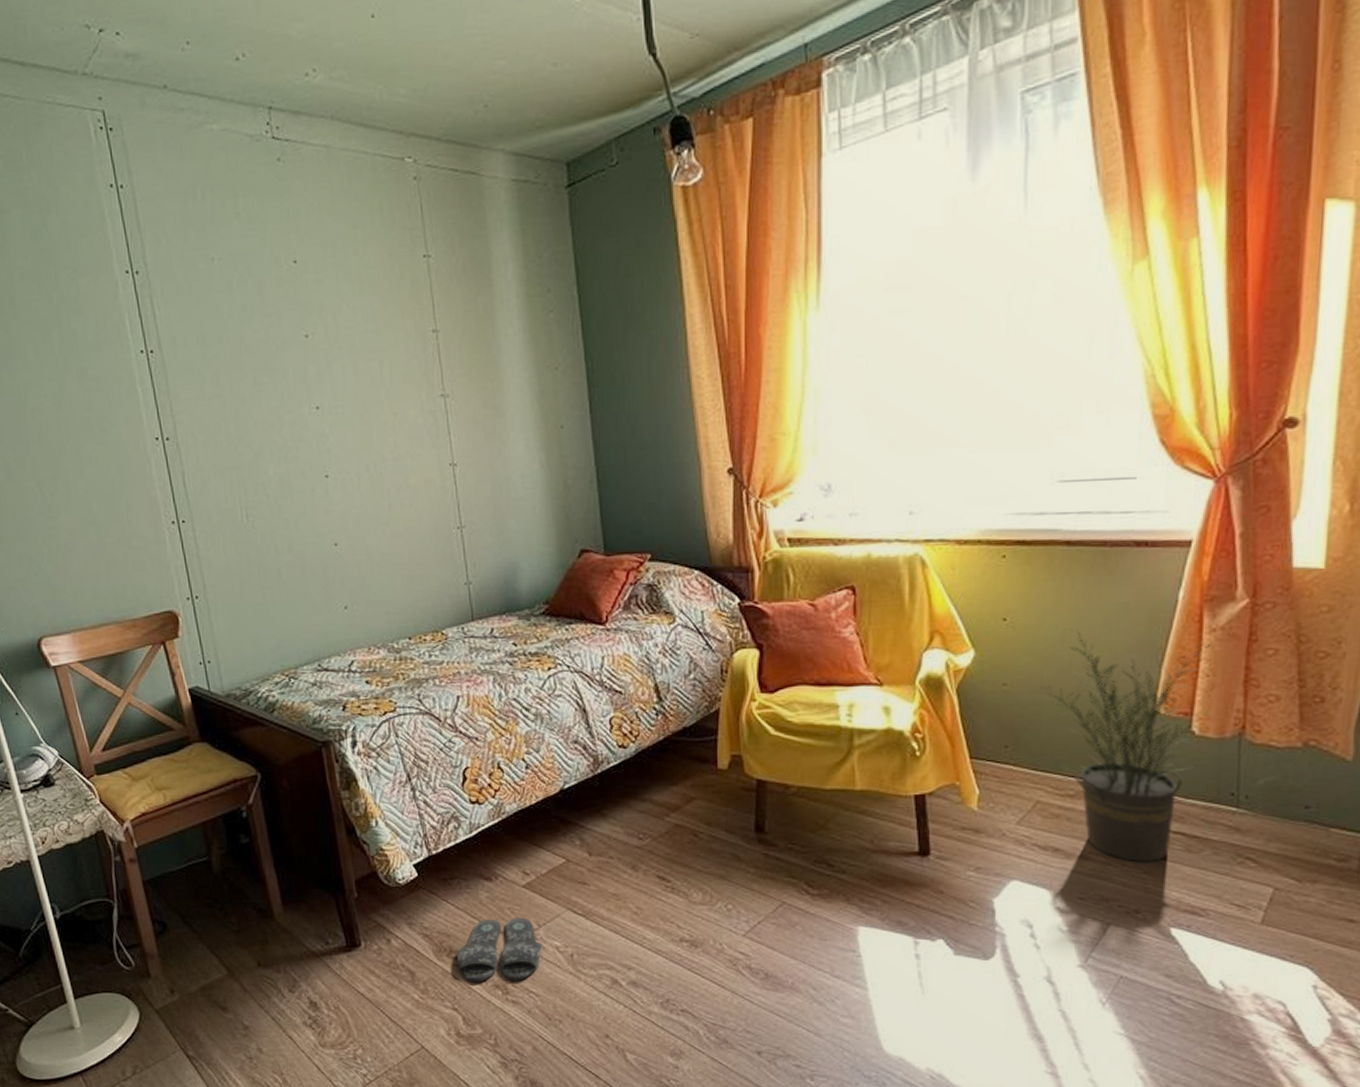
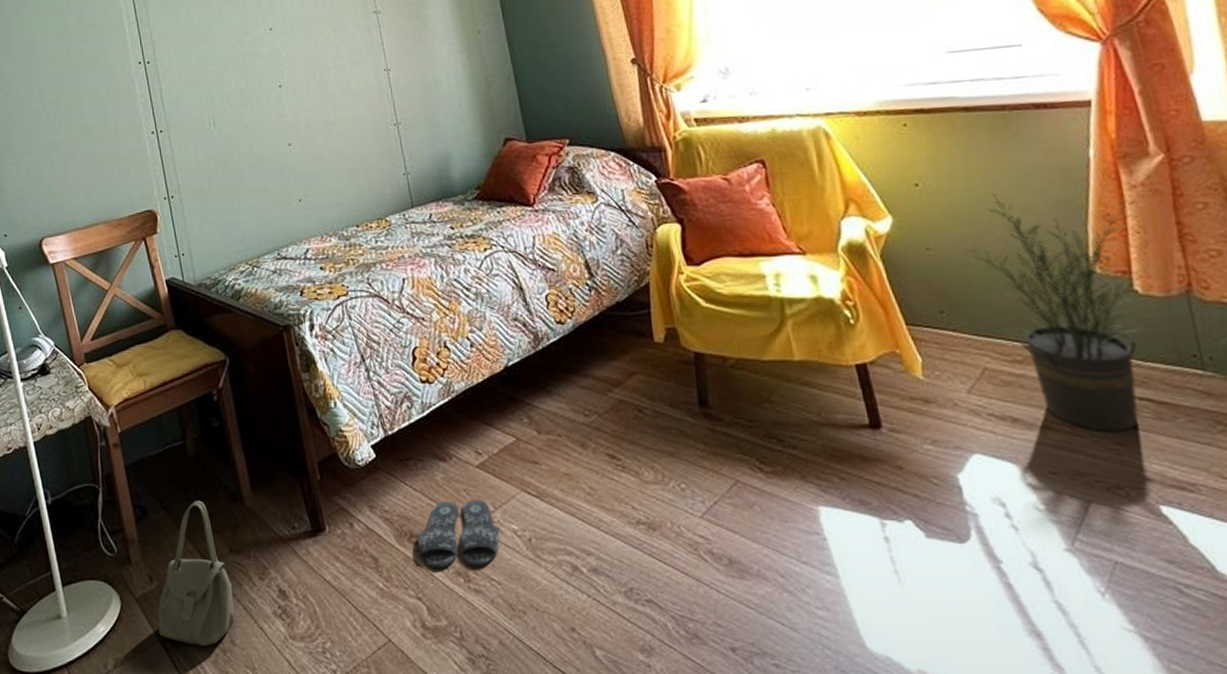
handbag: none [180,916,263,1054] -> present [158,500,235,646]

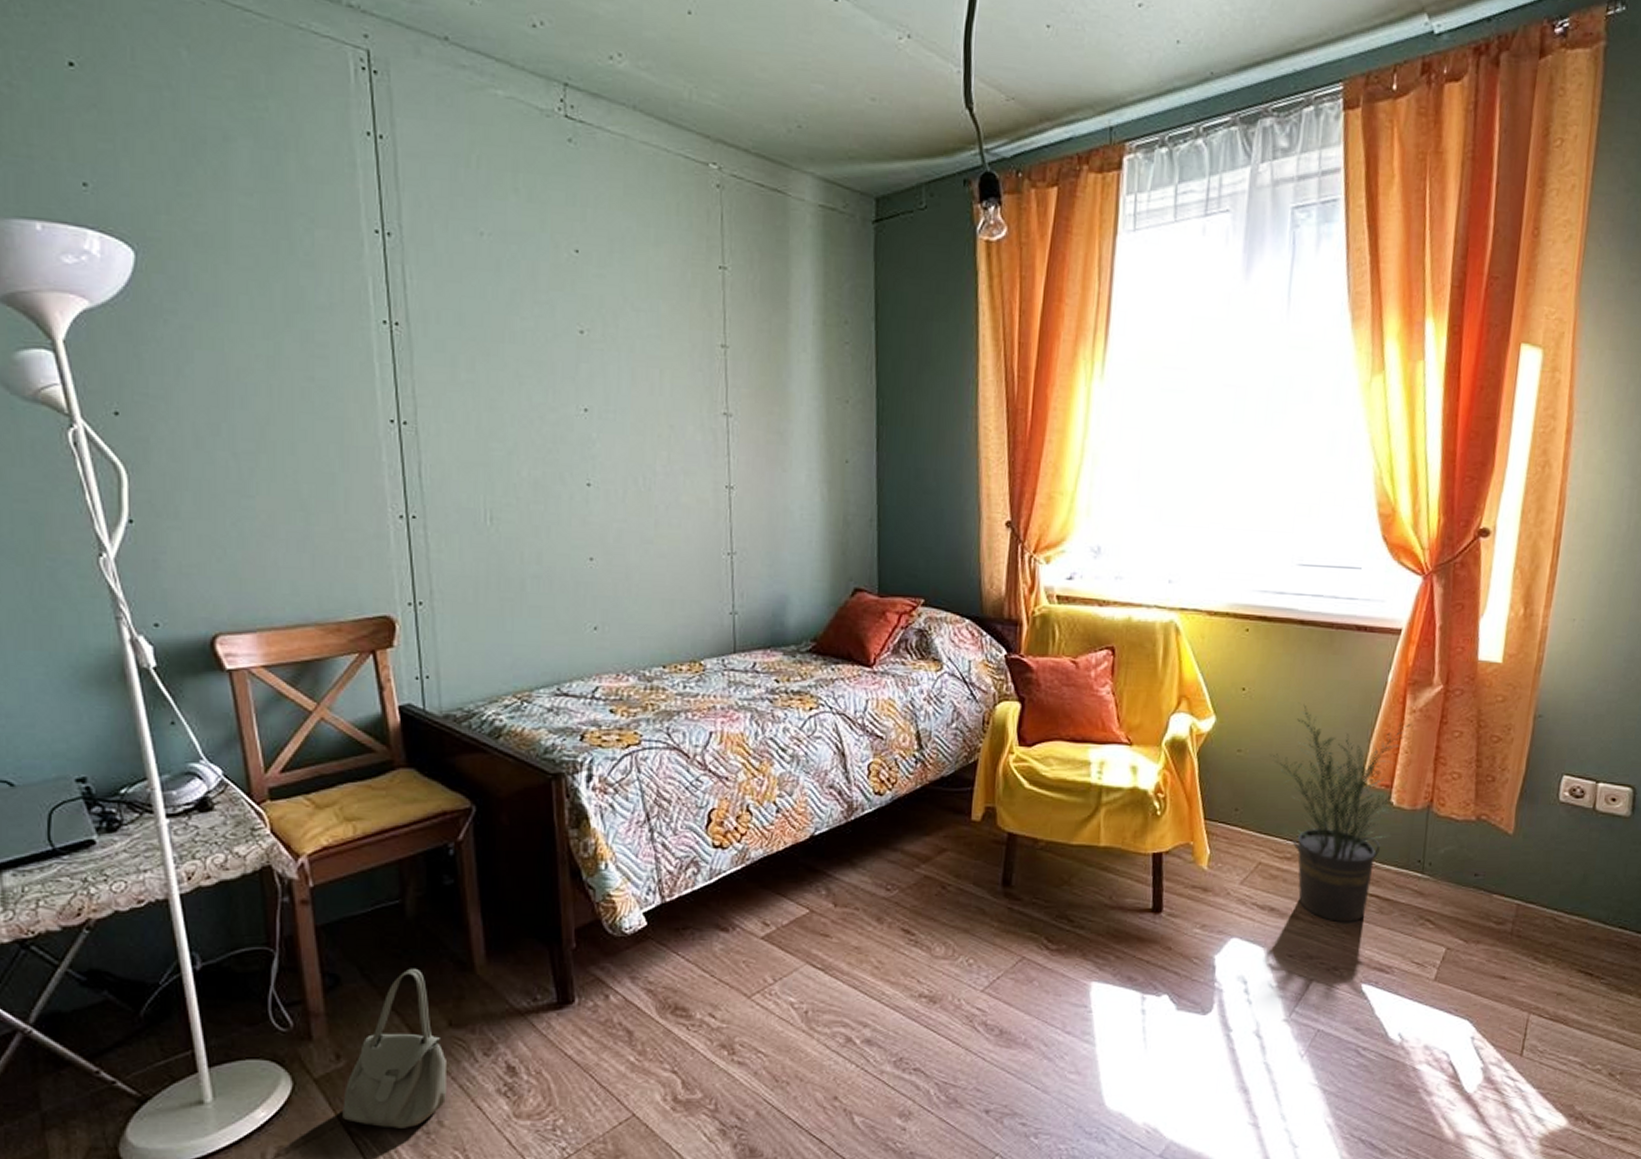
slippers: present [417,499,500,570] -> none [681,971,776,1043]

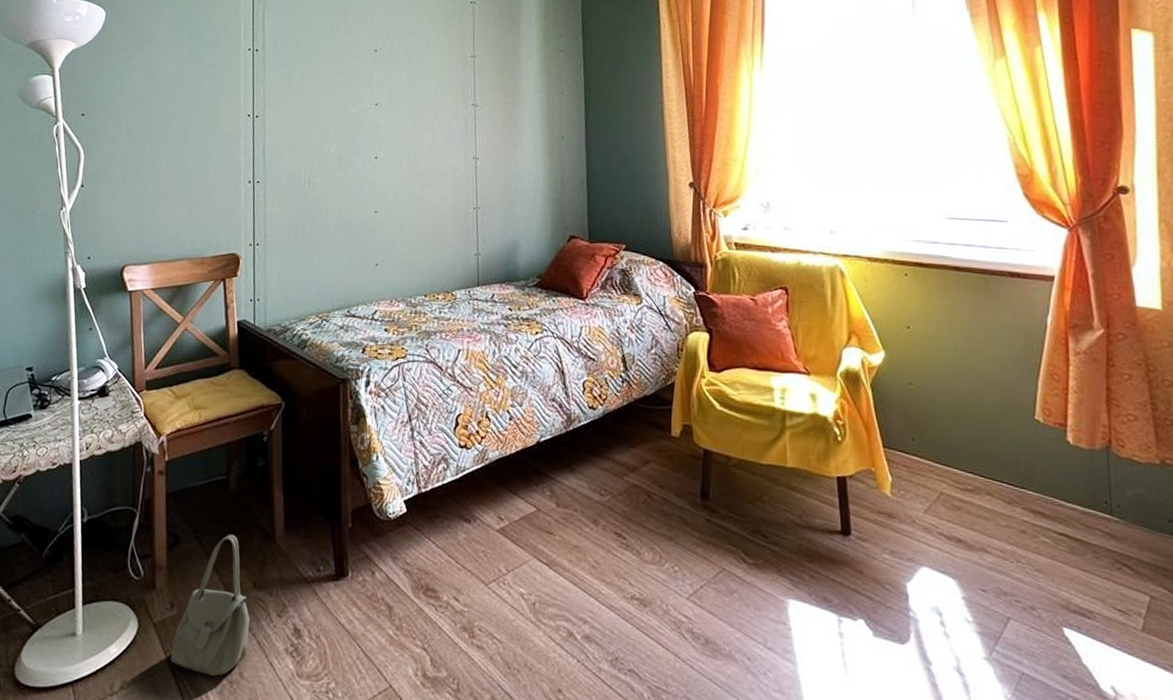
potted plant: present [1270,704,1413,922] -> none [940,342,1078,560]

